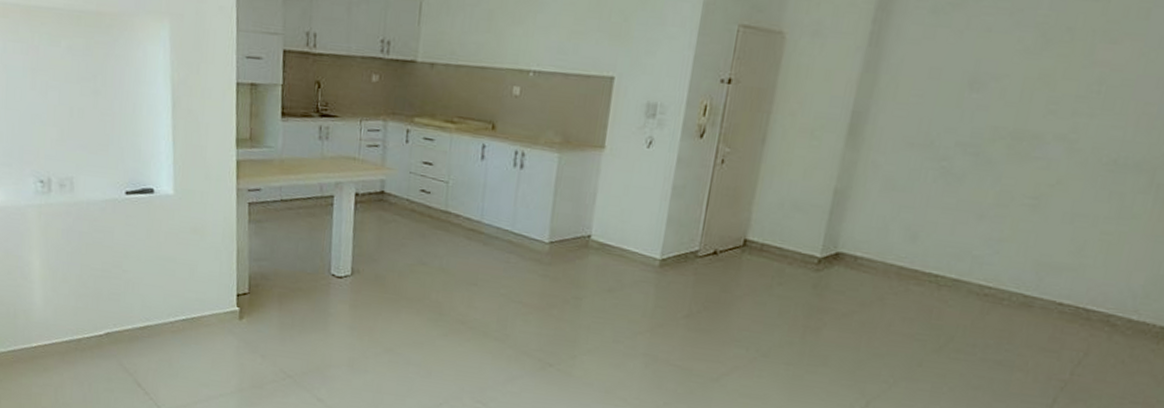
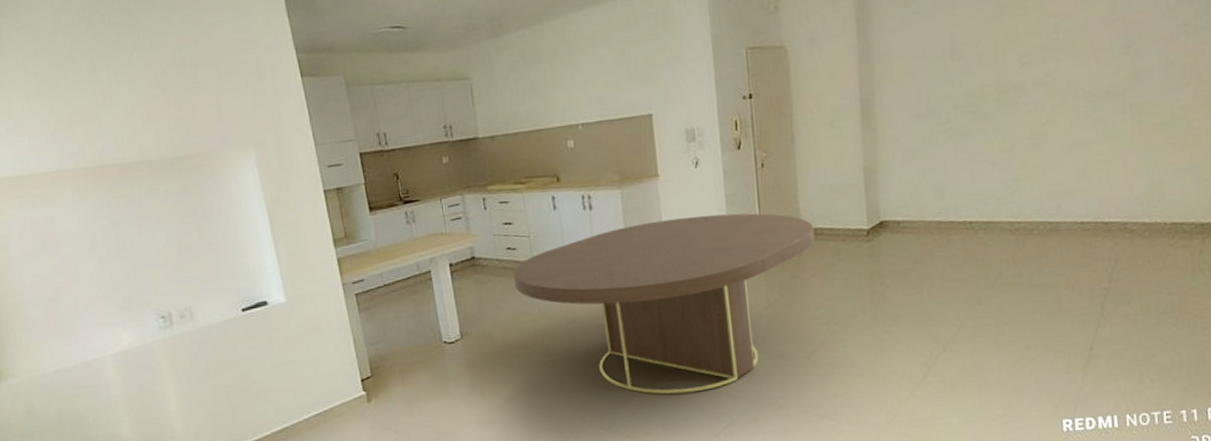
dining table: none [420,195,762,389] -> present [513,213,816,394]

